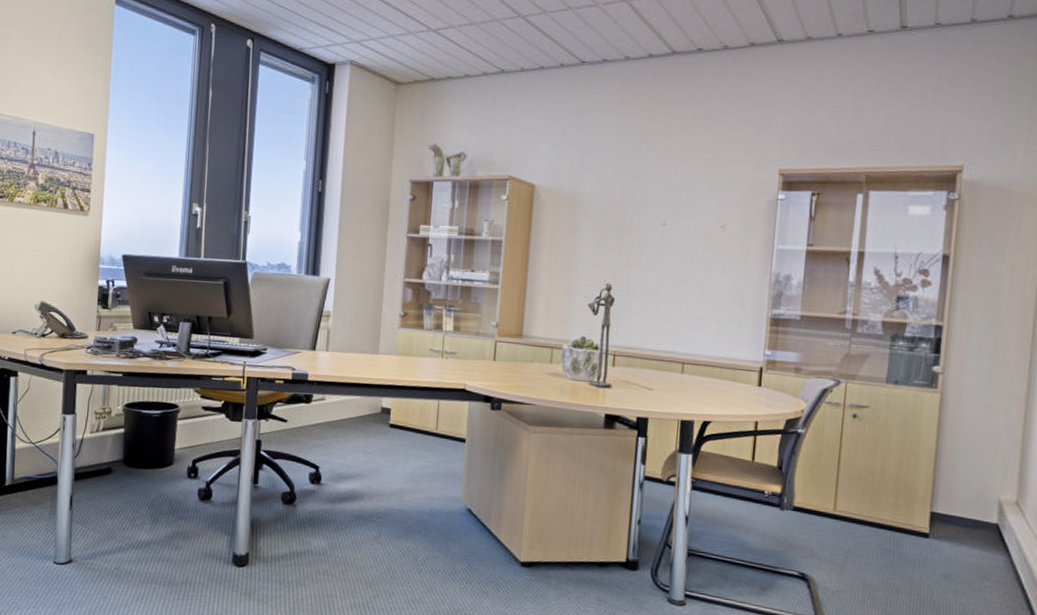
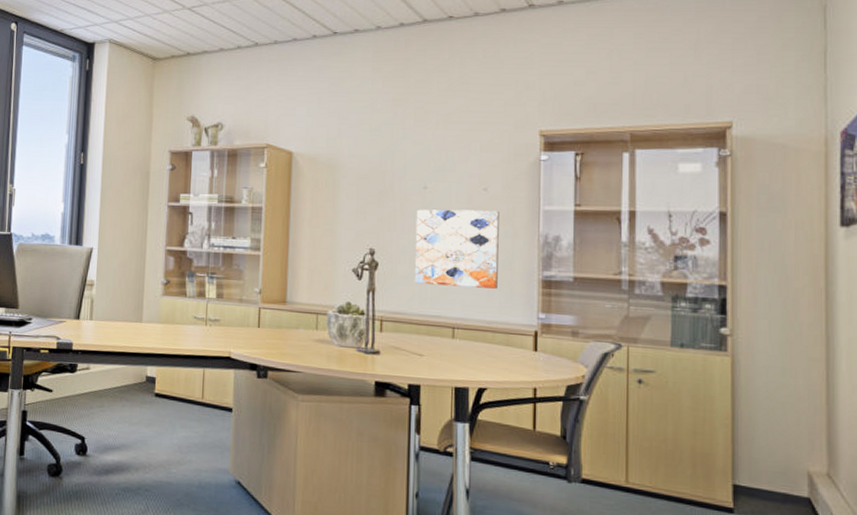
wall art: none [649,246,735,326] -> present [414,209,499,289]

